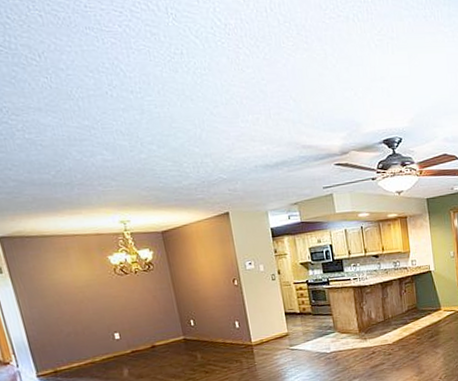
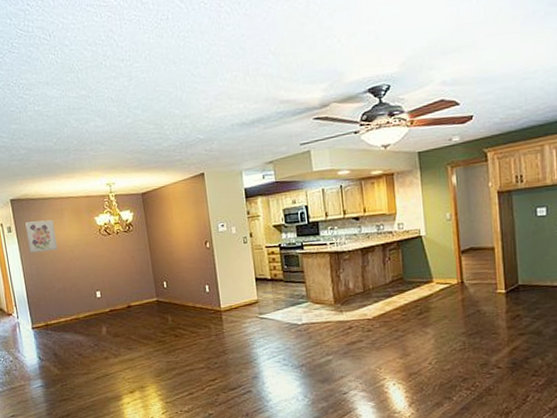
wall art: none [20,259,65,296] -> present [25,219,58,253]

